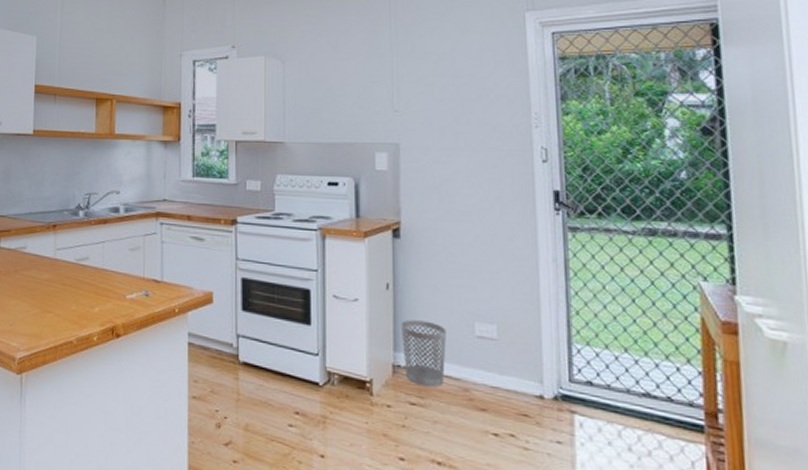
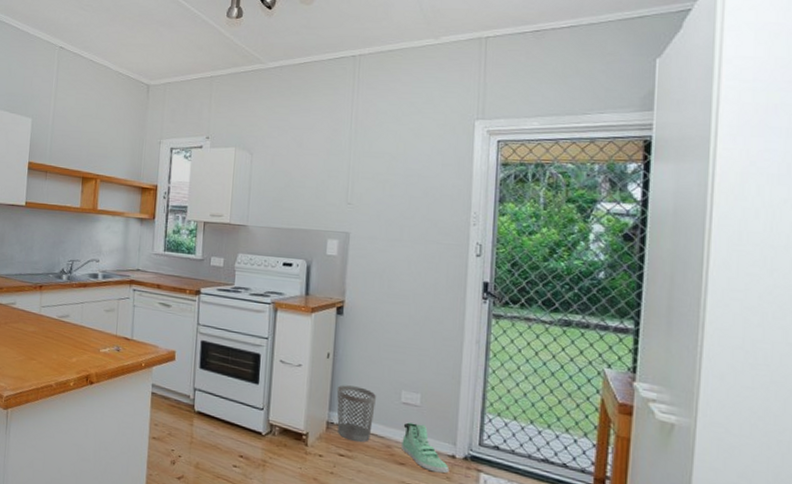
sneaker: none [480,359,539,418] -> present [402,422,450,474]

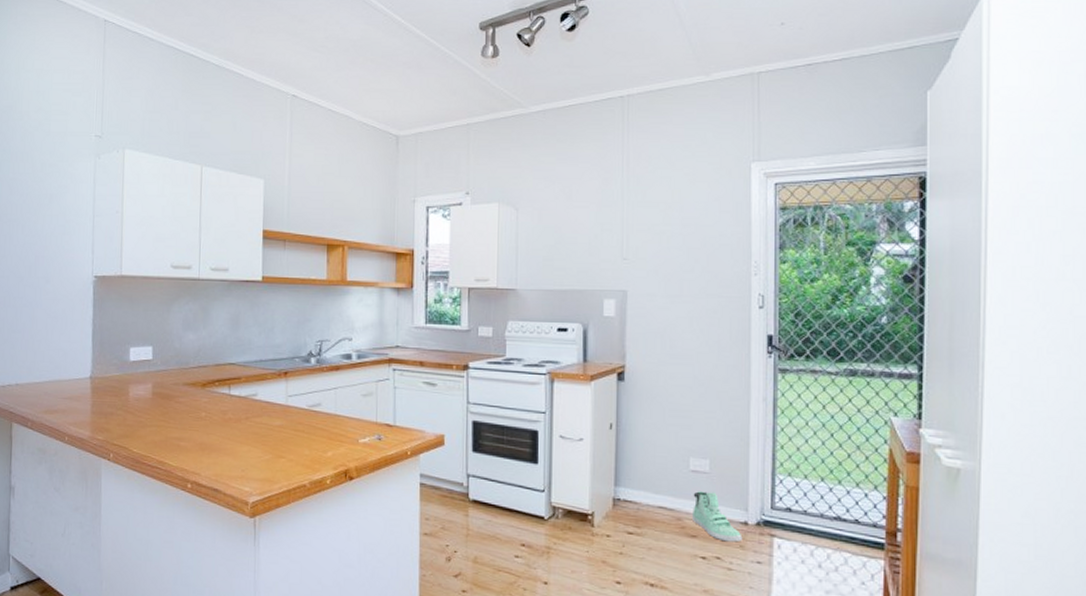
wastebasket: present [336,385,376,443] -> none [621,457,663,518]

